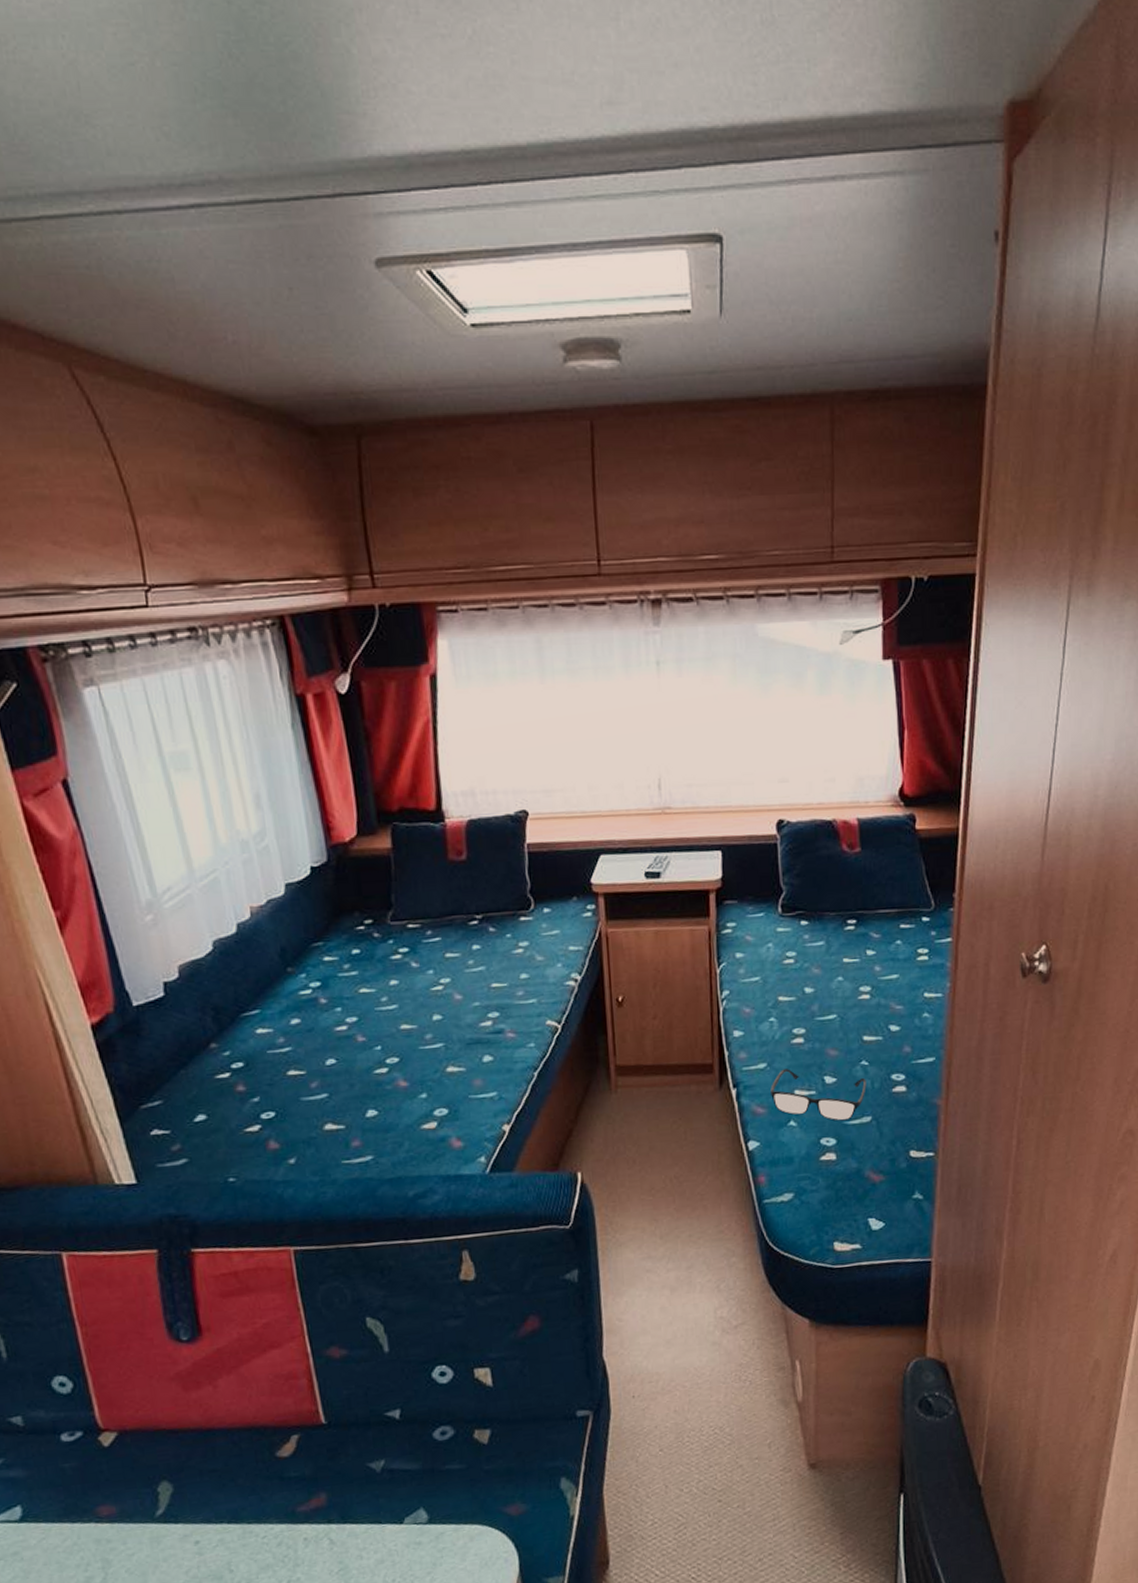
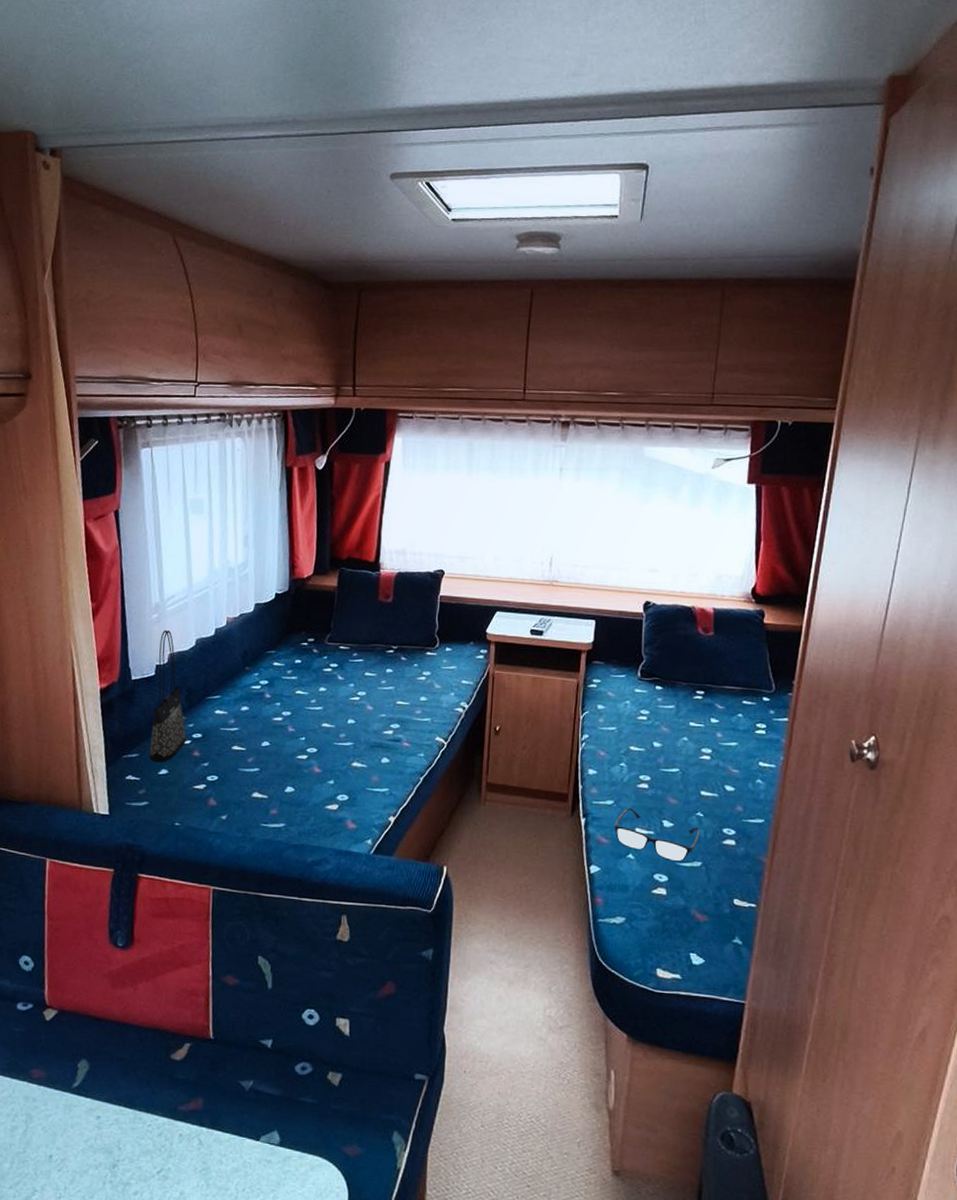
tote bag: none [162,934,224,1108] -> present [150,630,186,763]

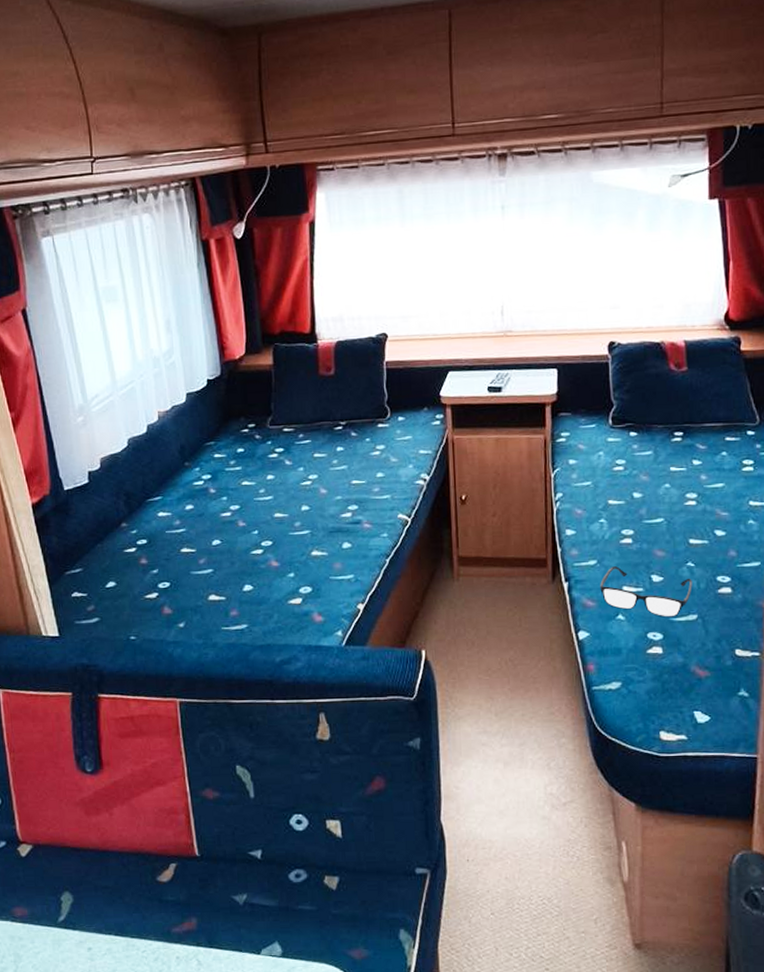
tote bag: present [150,630,186,763] -> none [89,433,131,575]

